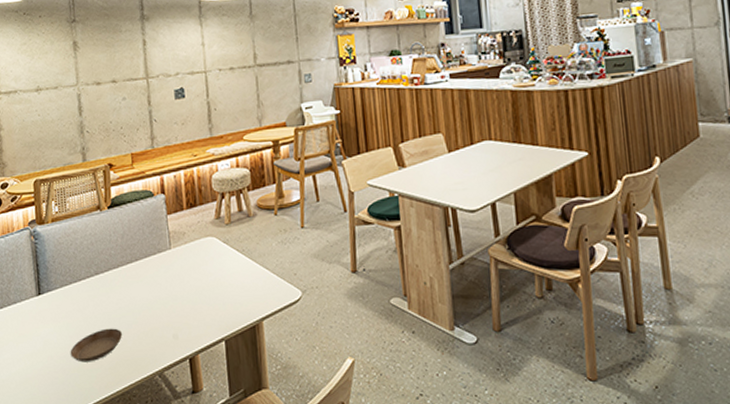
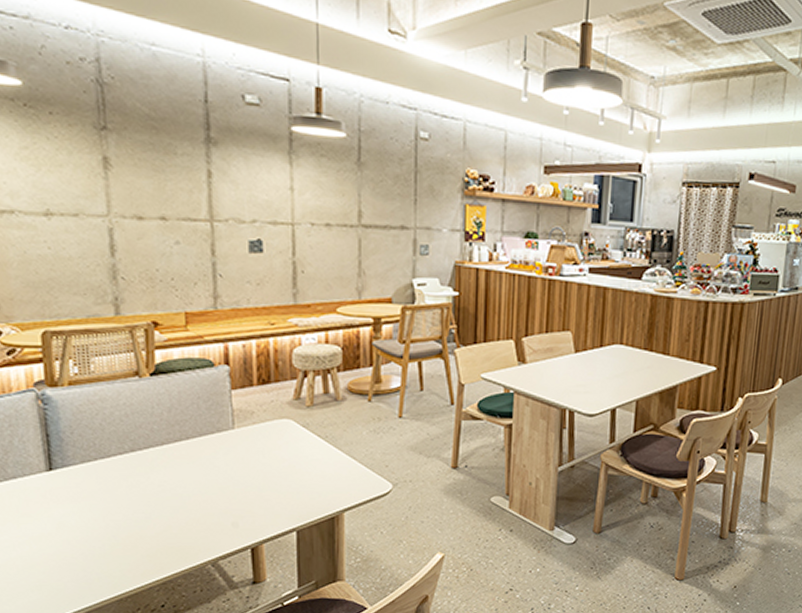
saucer: present [70,328,123,362] -> none [94,512,167,548]

